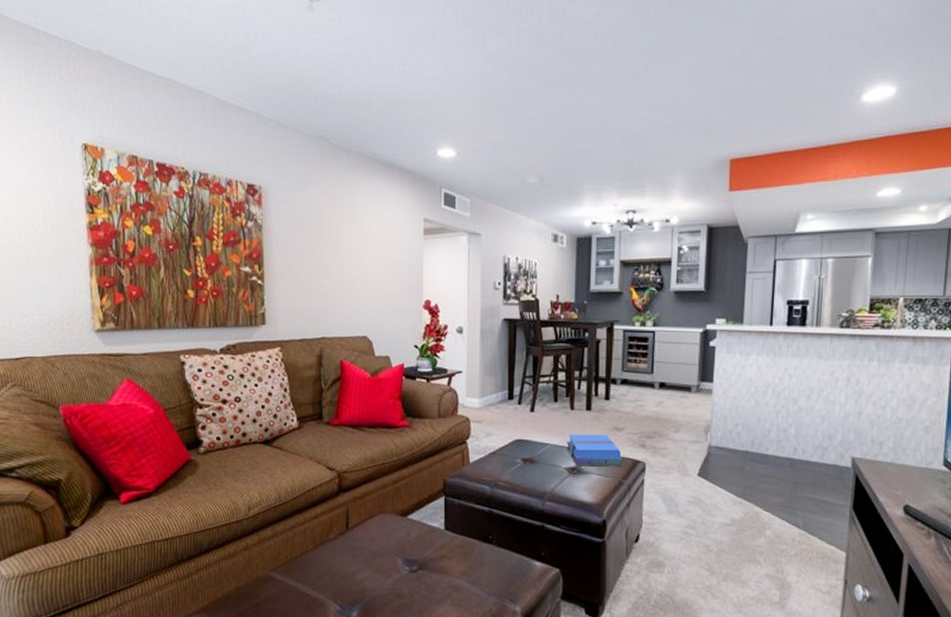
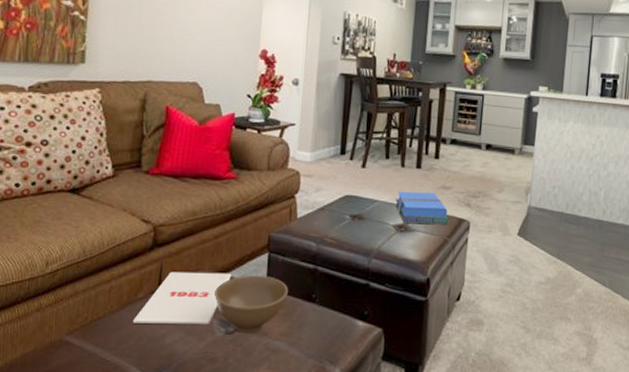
magazine: none [327,514,412,564] -> present [133,271,232,325]
bowl: none [397,517,466,572] -> present [214,275,289,333]

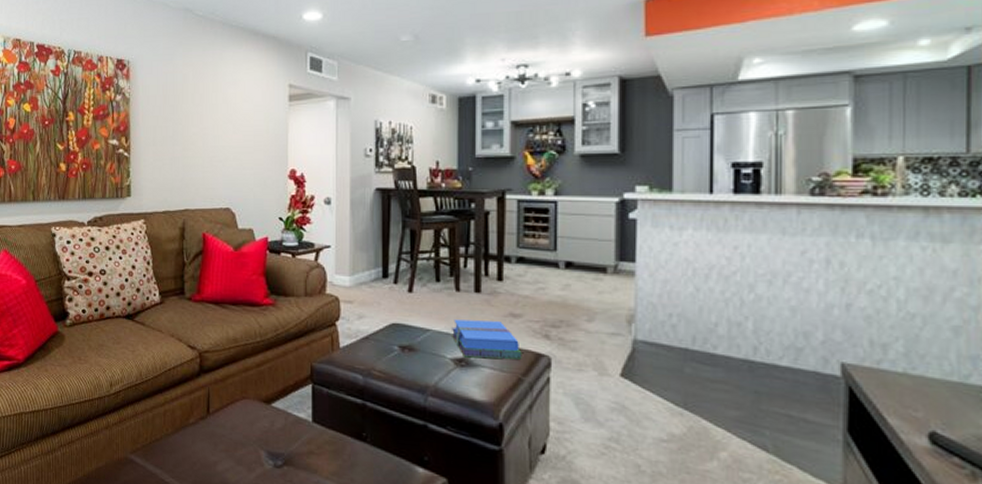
magazine: present [133,271,232,325] -> none [187,398,277,456]
bowl: present [214,275,289,333] -> none [261,406,337,469]

